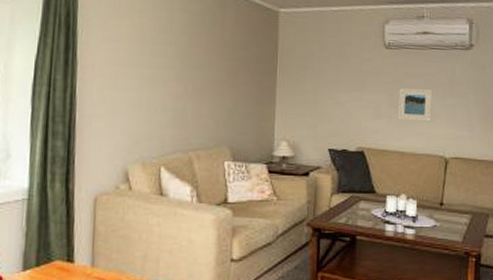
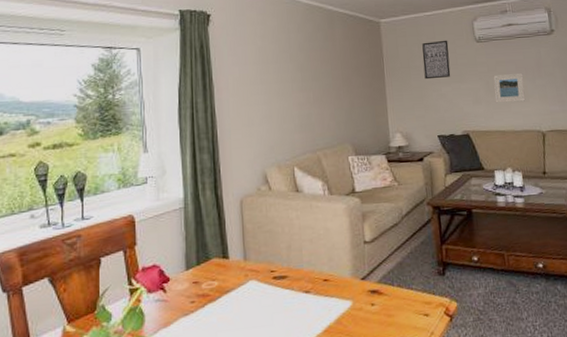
wall art: none [322,41,354,85] -> present [422,40,451,80]

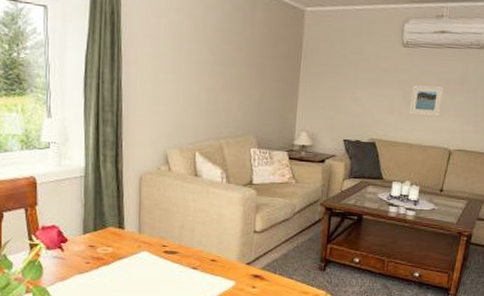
wall art: present [422,40,451,80] -> none [341,39,373,81]

